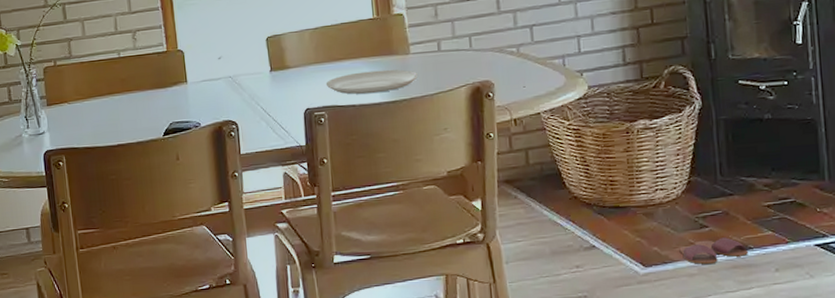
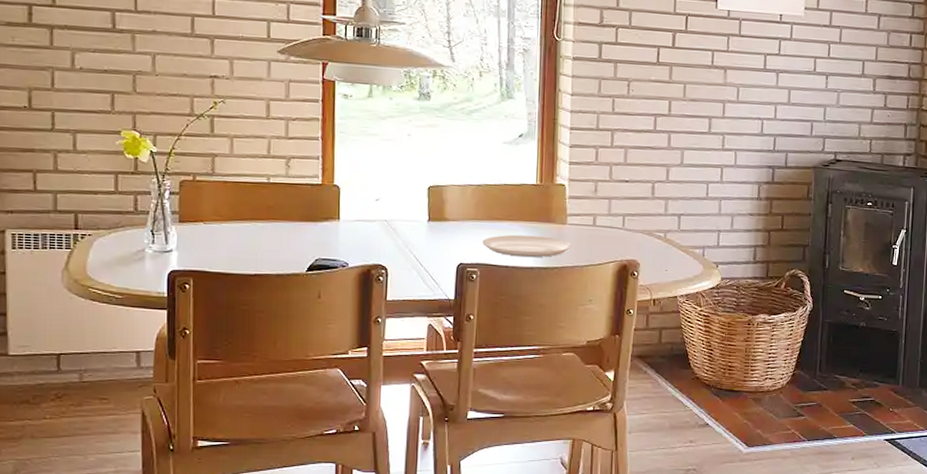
slippers: present [679,237,748,264] -> none [778,426,832,448]

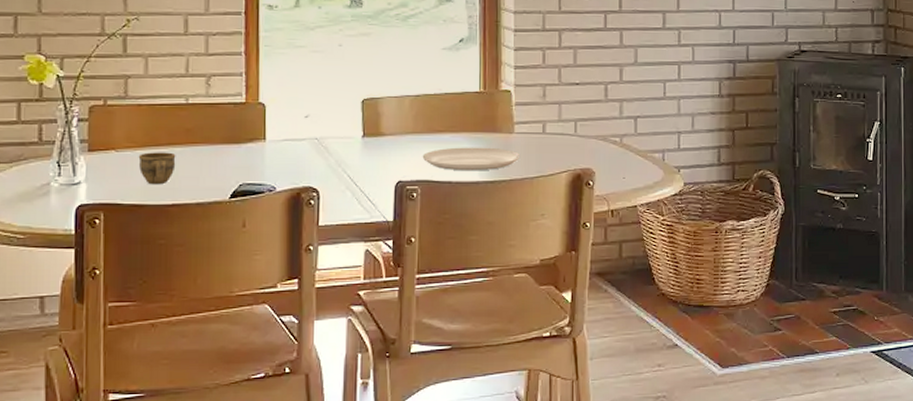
cup: none [224,225,258,256] -> present [138,152,176,185]

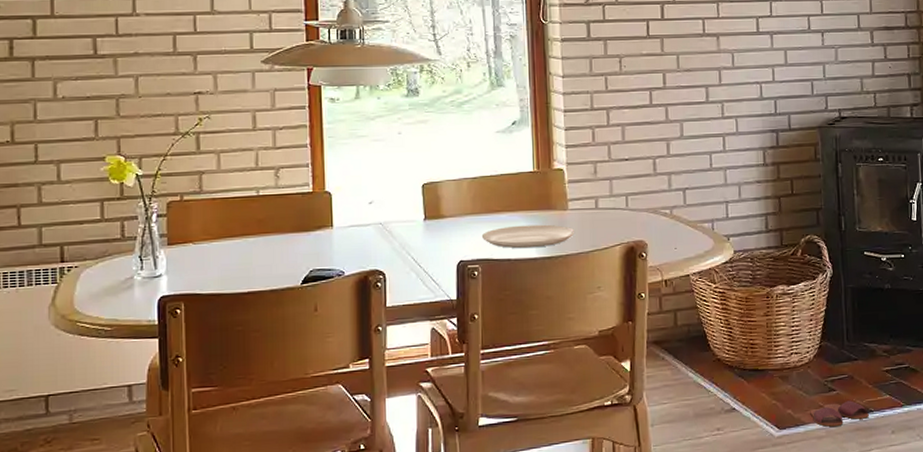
cup: present [138,152,176,185] -> none [214,242,250,274]
slippers: none [754,341,814,367] -> present [810,400,869,427]

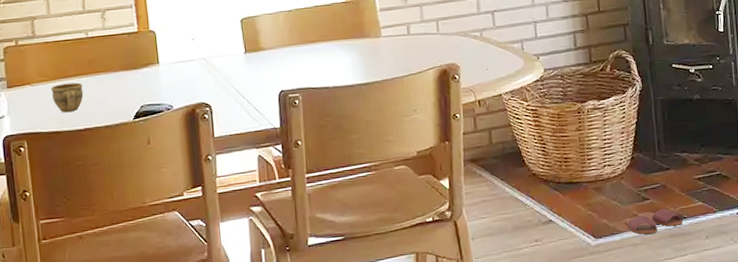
cup: none [214,242,250,274] -> present [50,82,84,113]
plate: present [481,224,575,249] -> none [300,52,390,77]

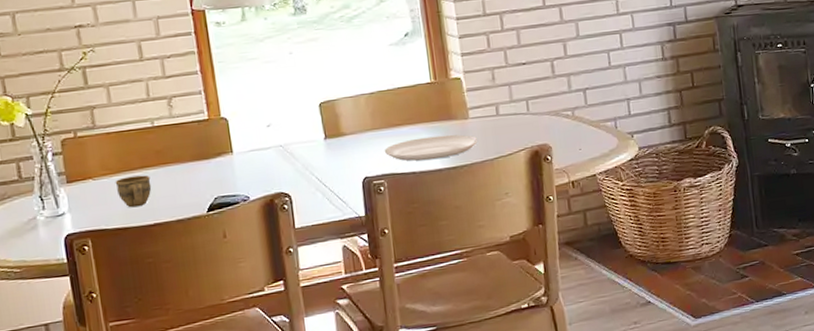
plate: none [300,52,390,77] -> present [384,134,478,161]
slippers: present [625,208,683,234] -> none [724,285,782,313]

